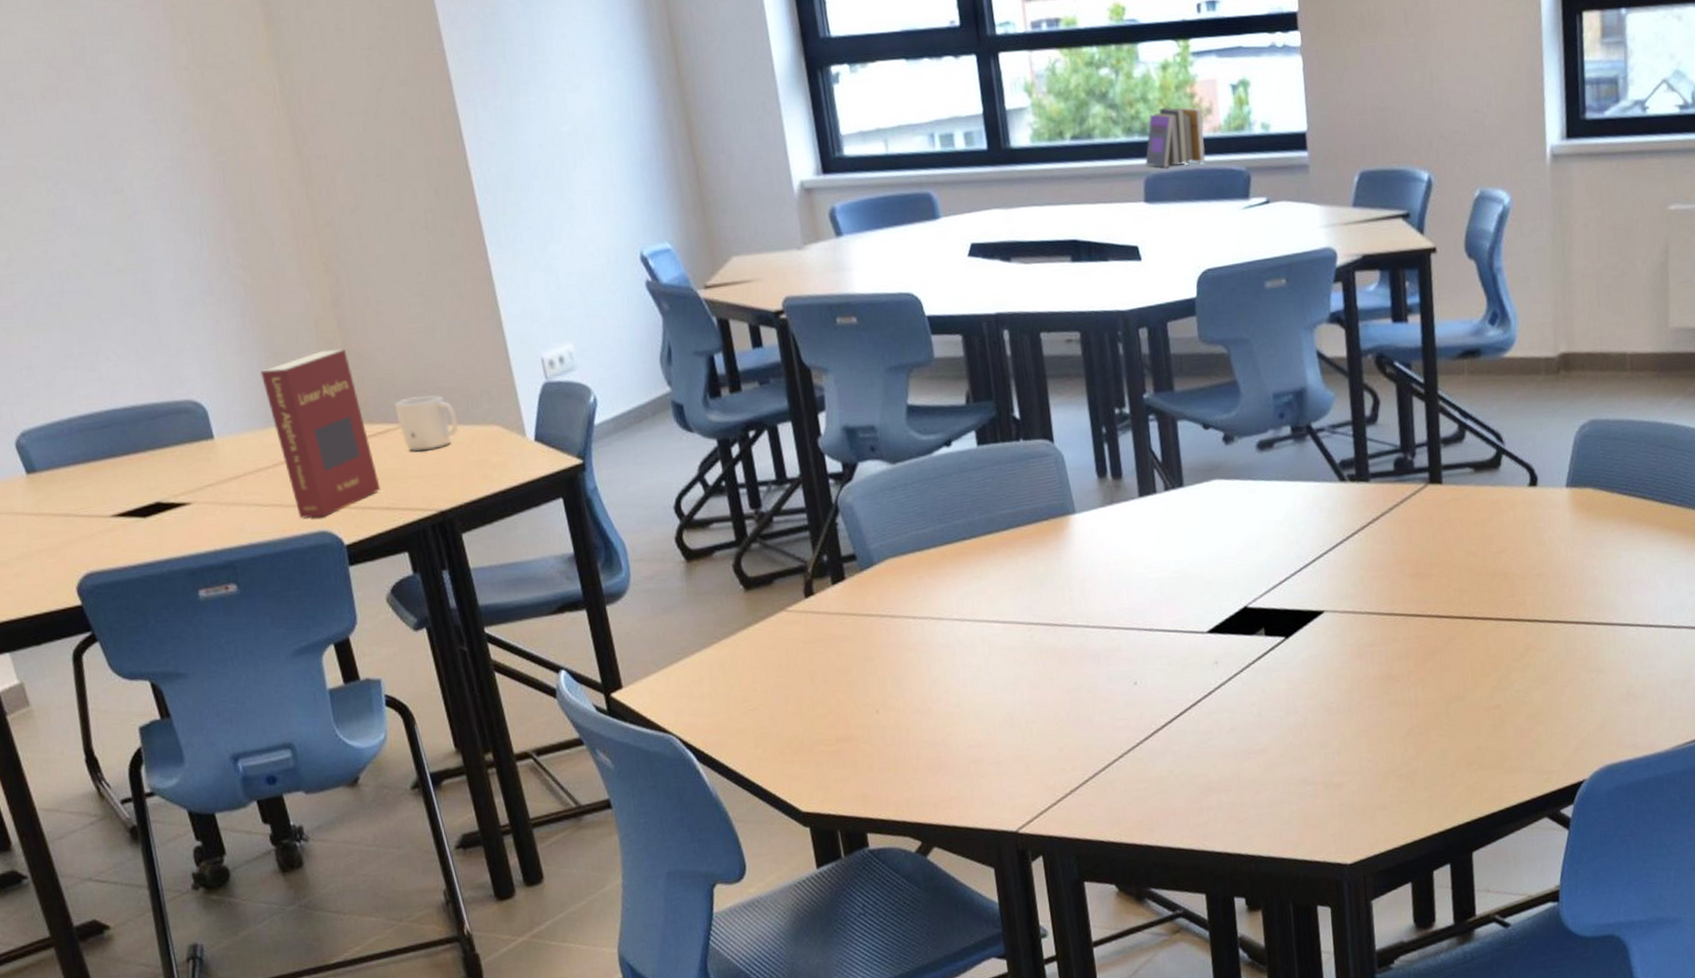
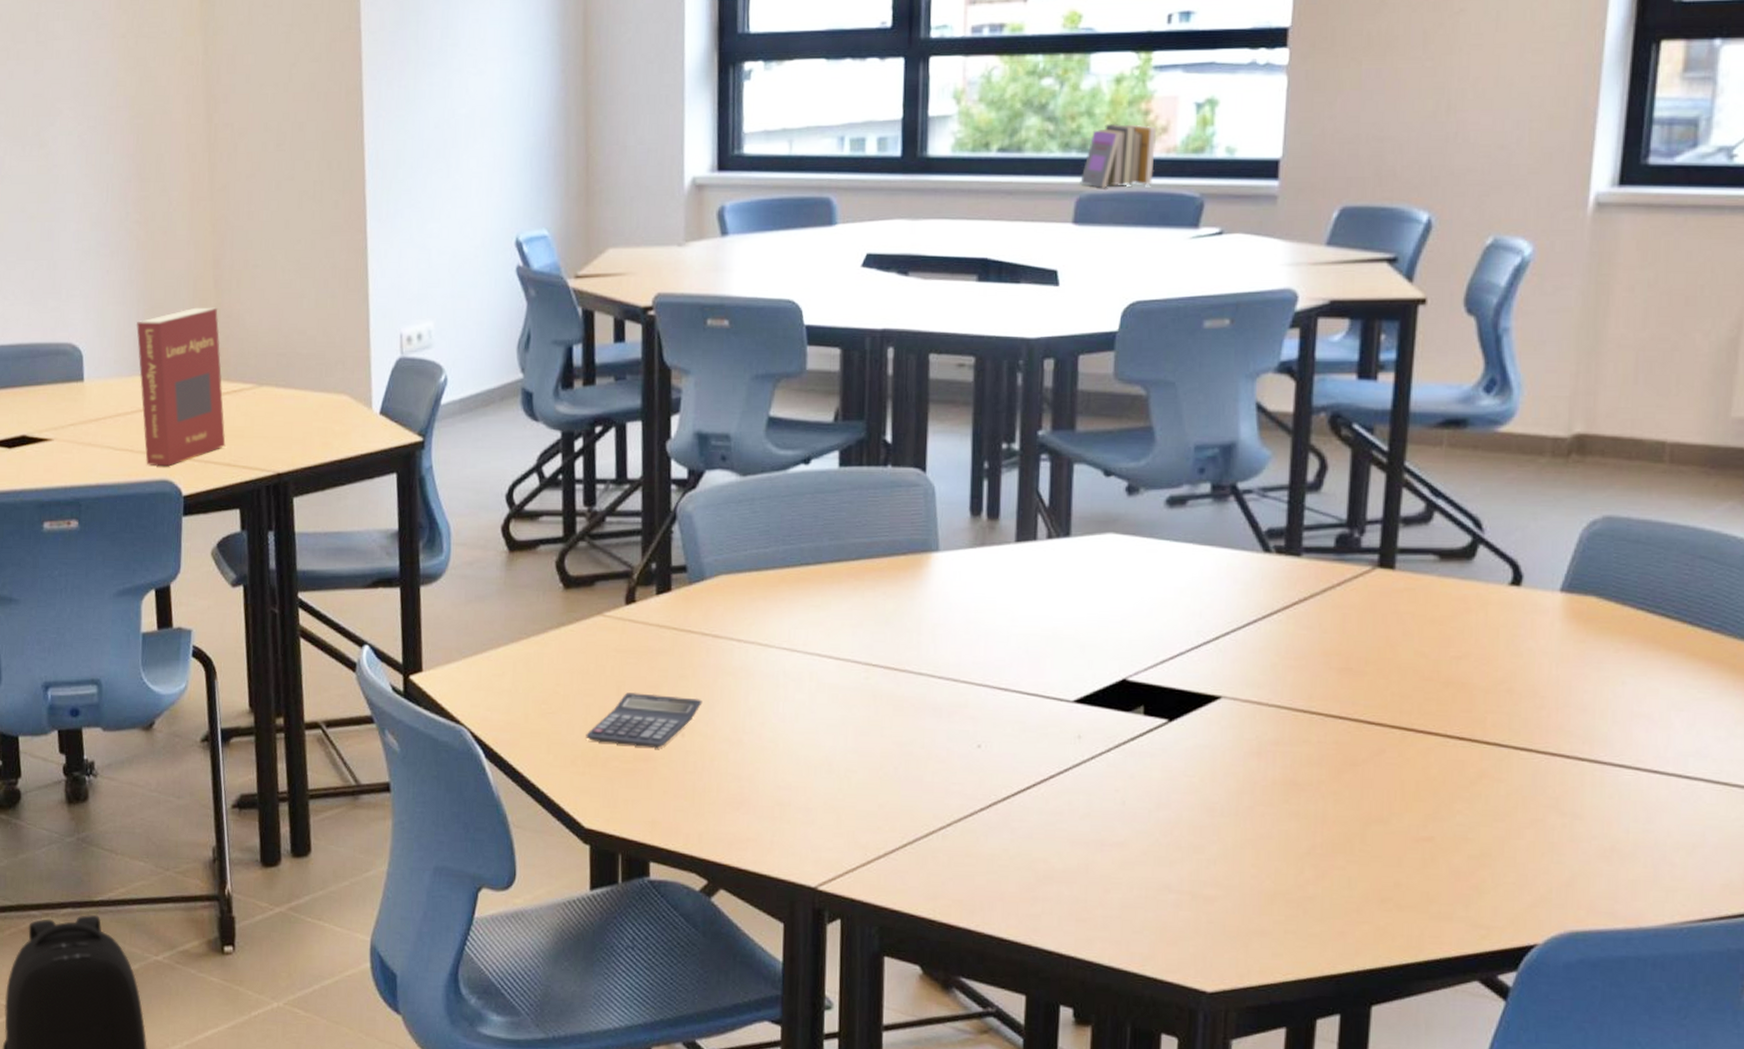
mug: present [393,395,459,452] -> none [252,359,310,413]
calculator: none [789,676,891,731] -> present [586,692,703,748]

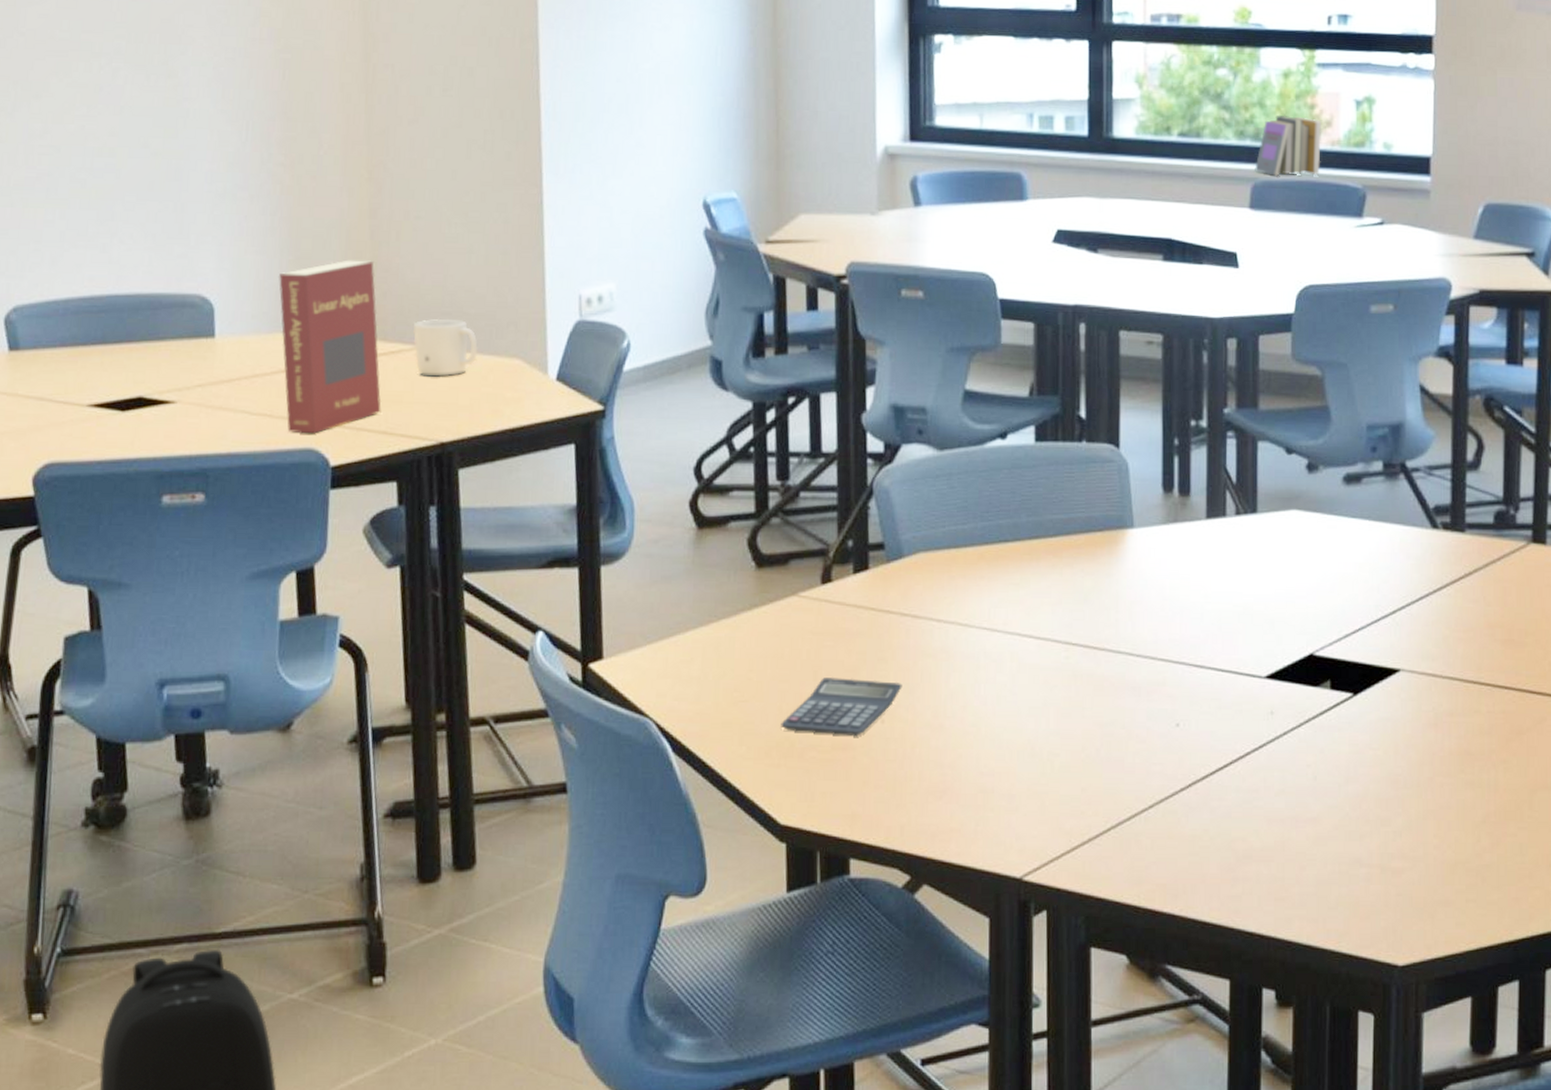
mug: none [252,359,310,413] -> present [413,318,478,377]

